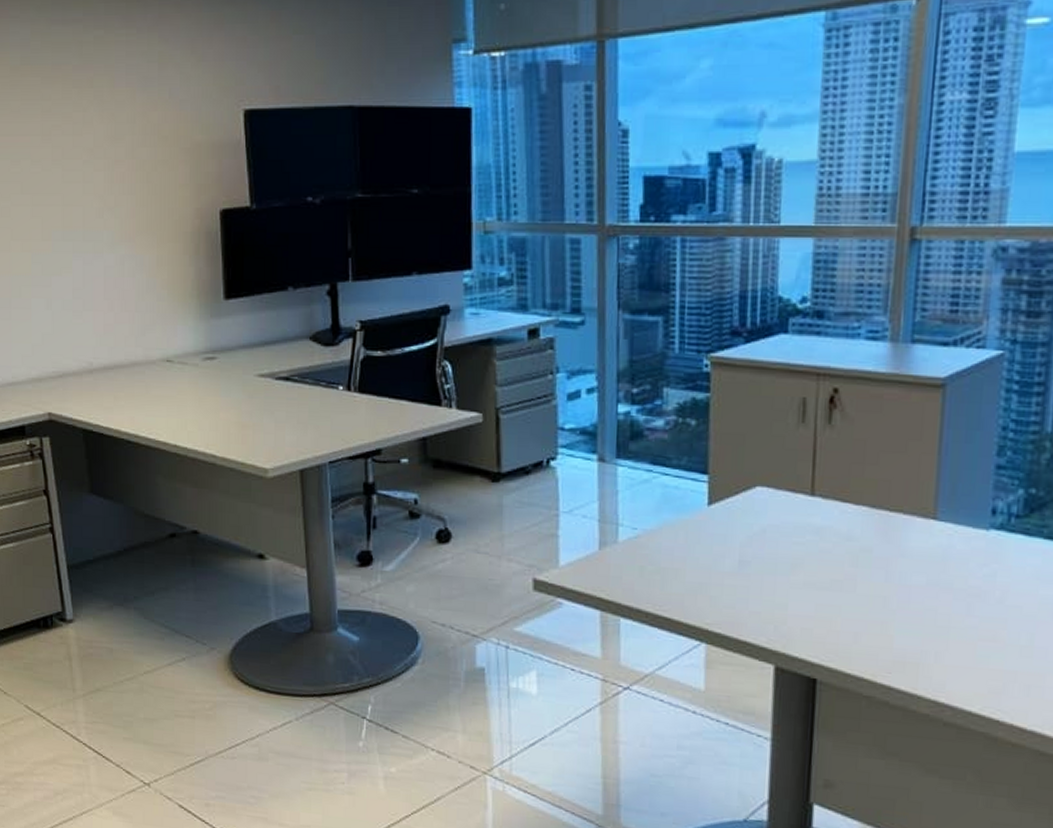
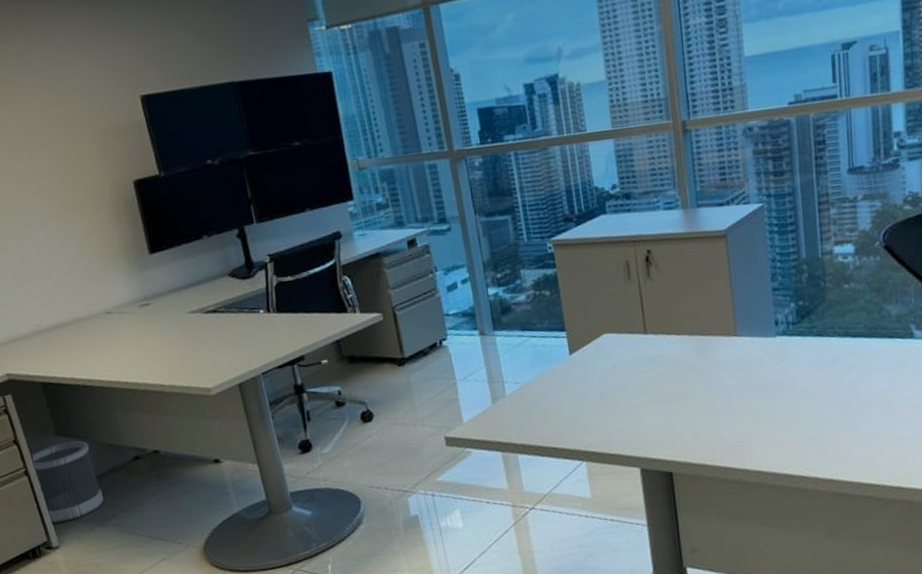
wastebasket: none [59,502,130,594] -> present [30,440,105,523]

